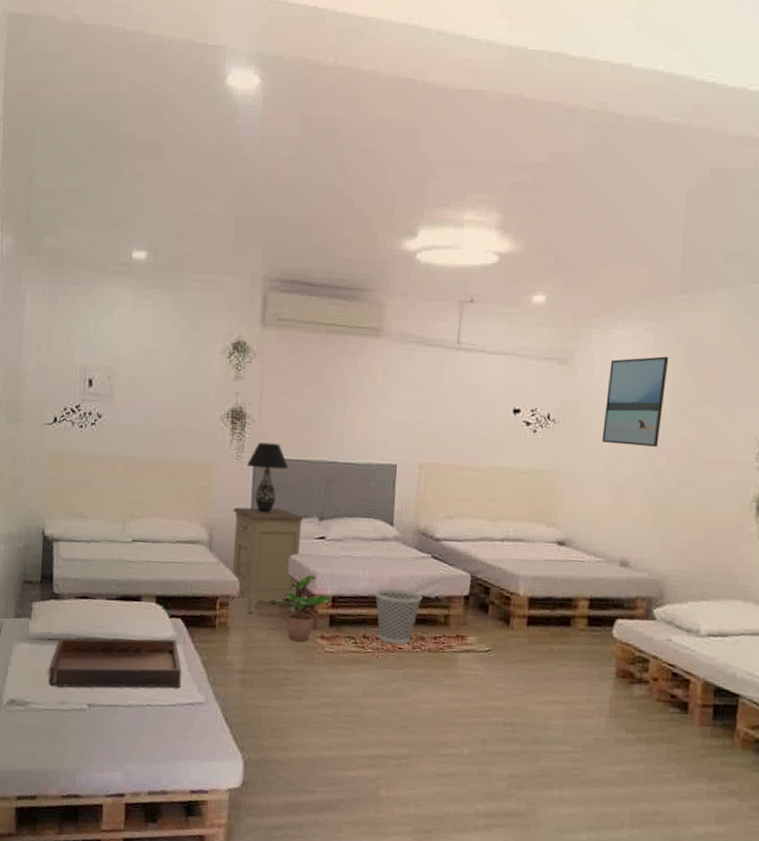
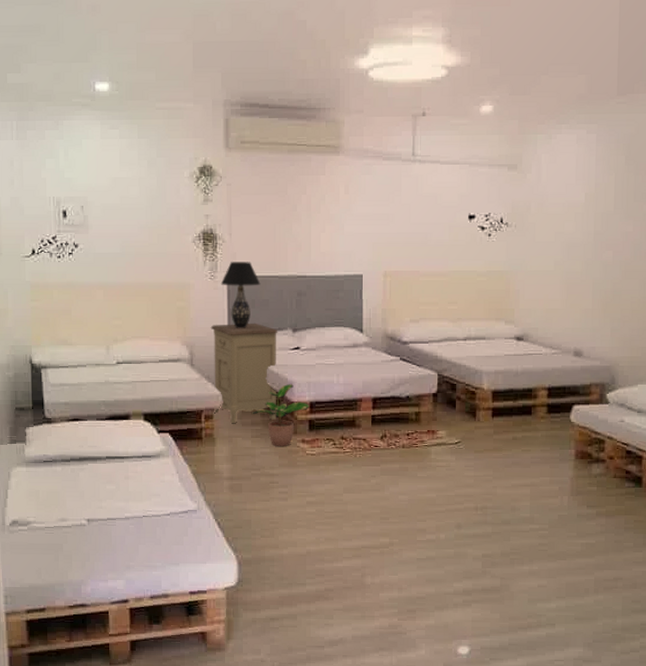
serving tray: present [48,638,181,688] -> none [47,453,173,506]
wastebasket: present [374,588,422,644] -> none [349,391,394,442]
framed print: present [602,356,669,448] -> none [552,157,610,244]

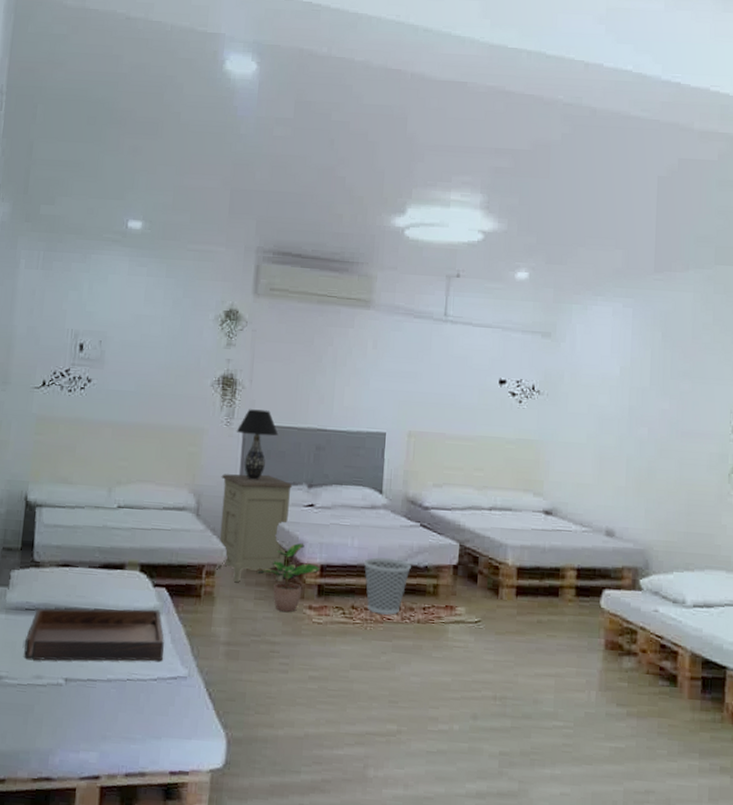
serving tray: none [47,453,173,506] -> present [24,608,164,661]
wastebasket: none [349,391,394,442] -> present [363,557,411,615]

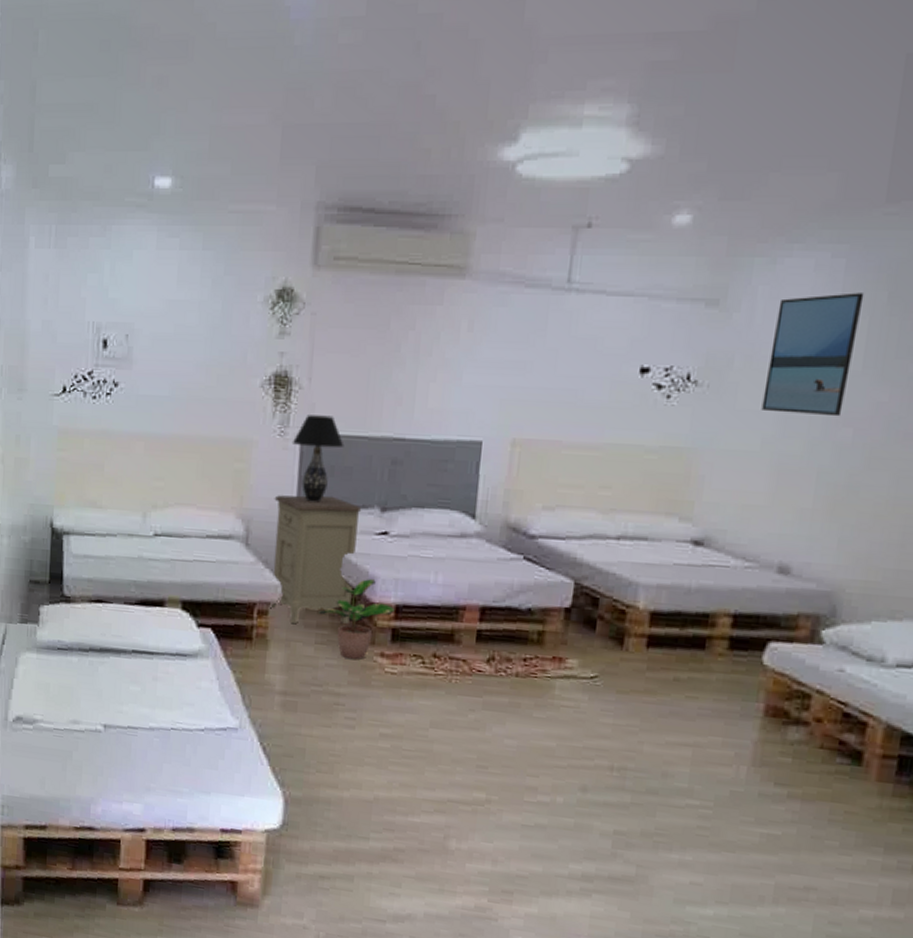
serving tray: present [24,608,164,661] -> none [59,648,211,710]
wastebasket: present [363,557,411,615] -> none [449,596,510,666]
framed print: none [585,332,647,419] -> present [761,292,865,417]

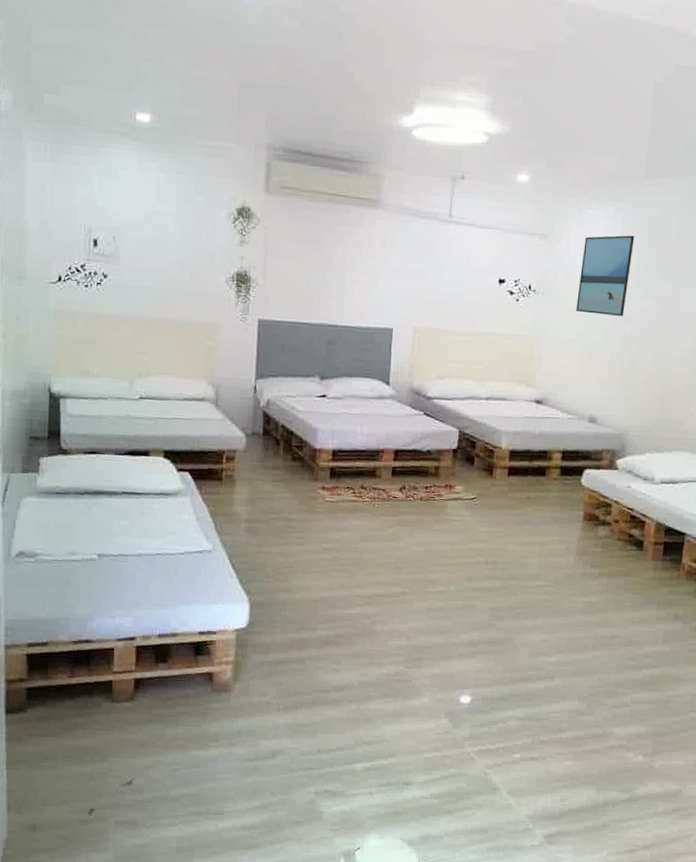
nightstand: present [272,495,361,625] -> none [237,367,305,467]
table lamp: present [292,415,344,503] -> none [251,305,292,373]
potted plant: present [317,579,395,659] -> none [273,431,332,492]

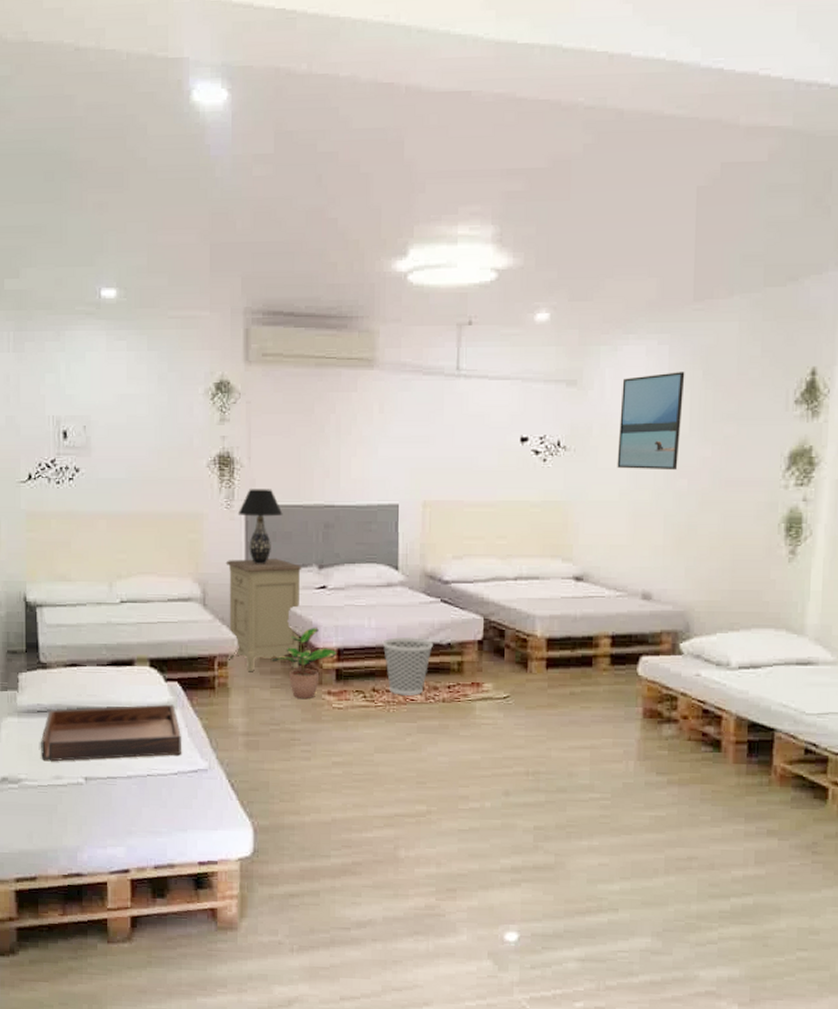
serving tray: none [58,491,189,539] -> present [41,704,181,762]
nightstand: none [237,367,305,467] -> present [225,558,301,672]
table lamp: none [251,305,292,373] -> present [237,489,283,564]
potted plant: none [273,431,332,492] -> present [270,628,337,698]
wastebasket: none [372,443,415,494] -> present [382,637,433,696]

